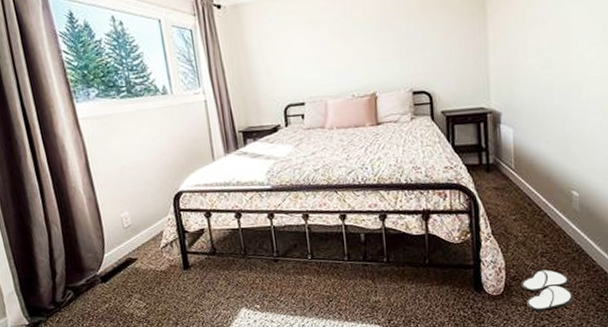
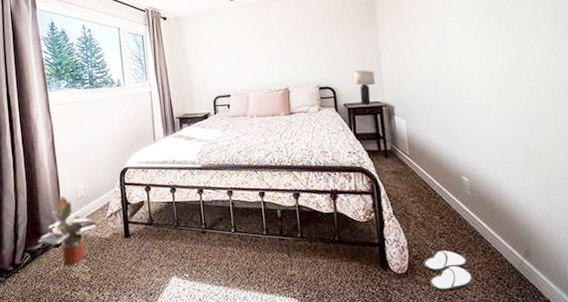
potted plant: none [81,226,153,302] -> present [38,196,99,266]
table lamp: none [454,69,480,112] -> present [353,70,375,105]

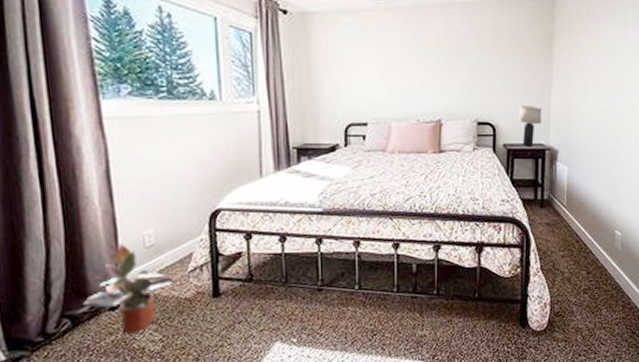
slippers: present [423,250,474,291] -> none [563,306,610,347]

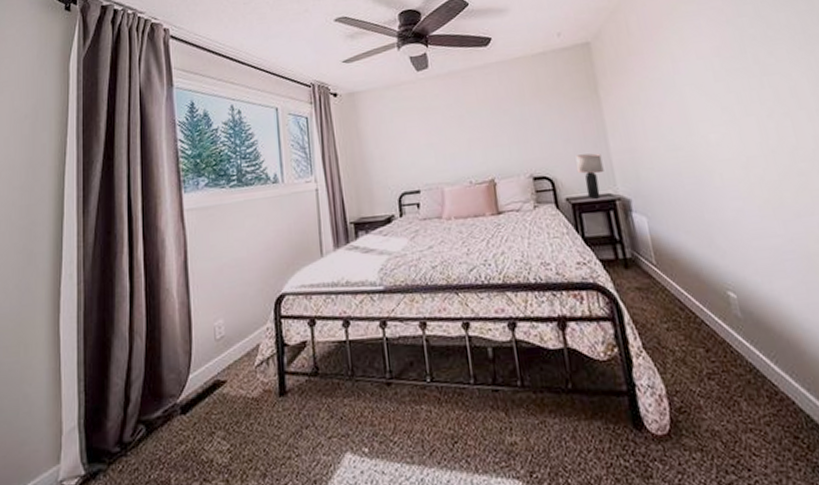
potted plant: present [83,244,177,334] -> none [157,337,245,442]

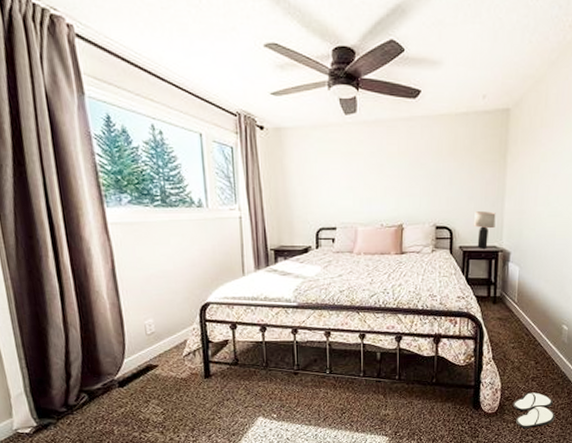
slippers: none [689,398,762,460] -> present [512,392,555,428]

